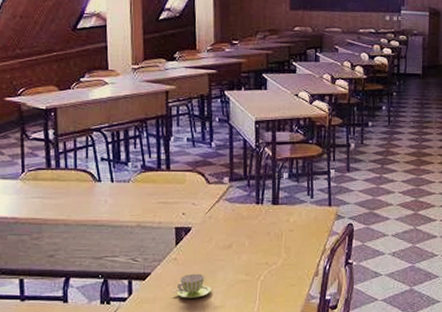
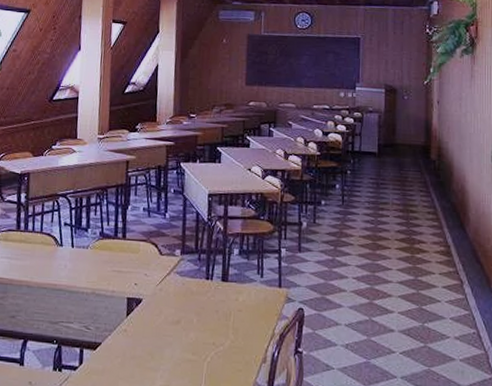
cup: present [172,273,211,298] -> none [120,347,158,374]

